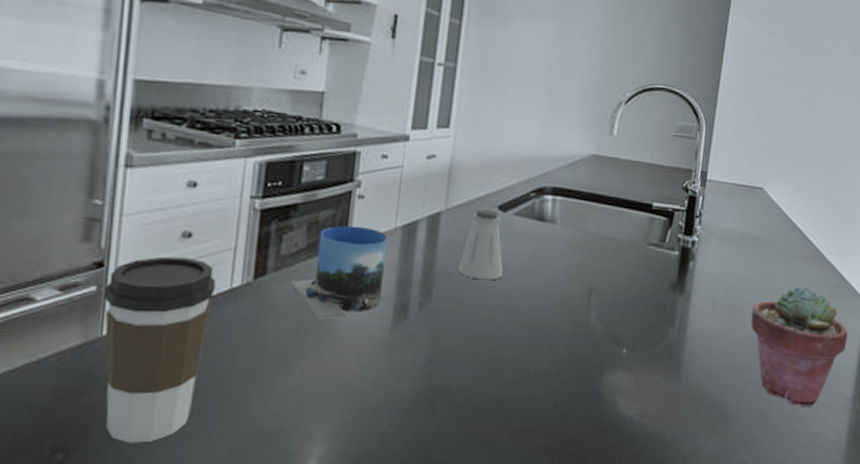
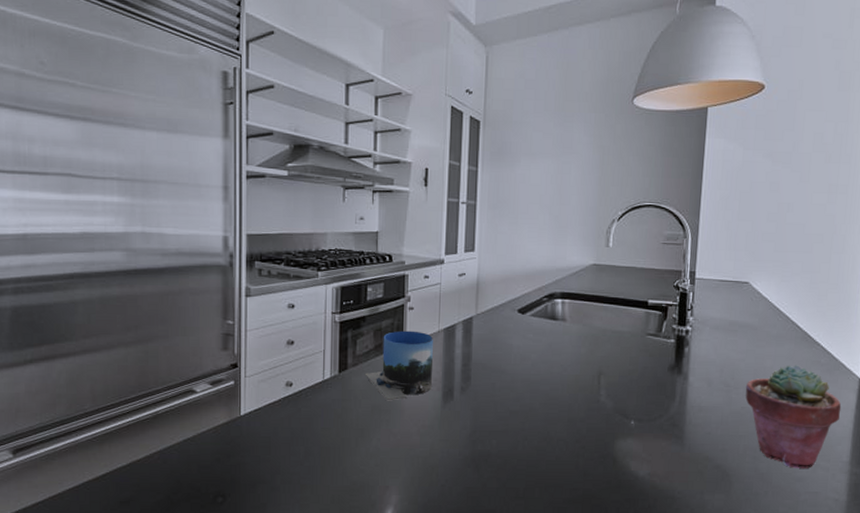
coffee cup: present [104,256,216,444] -> none [239,358,313,491]
saltshaker: present [458,209,503,281] -> none [489,313,525,369]

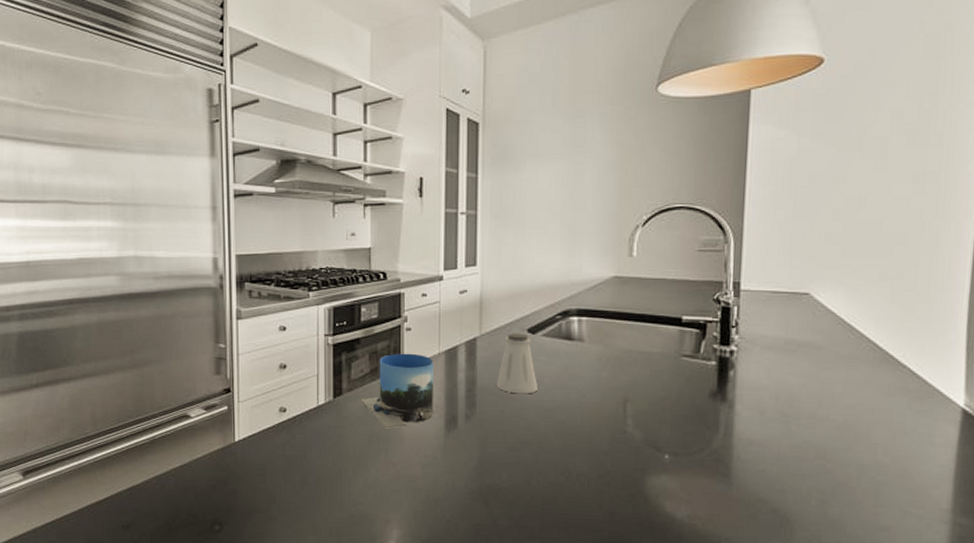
saltshaker: none [489,313,525,369] -> present [497,333,537,394]
potted succulent: present [745,365,842,469] -> none [808,391,938,516]

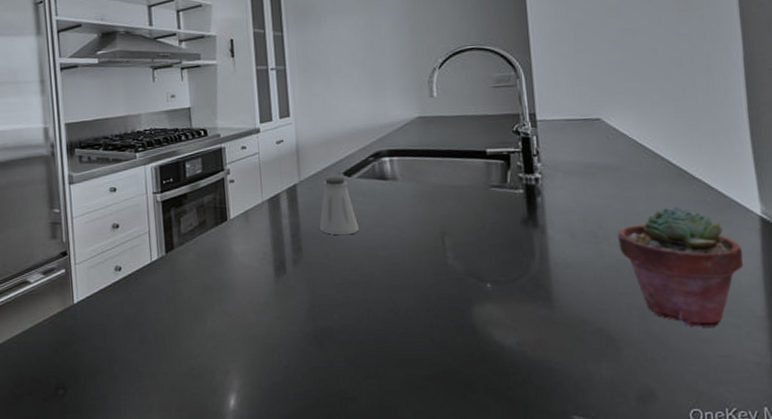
mug: present [360,353,433,429] -> none [192,204,262,279]
potted succulent: none [808,391,938,516] -> present [617,206,744,328]

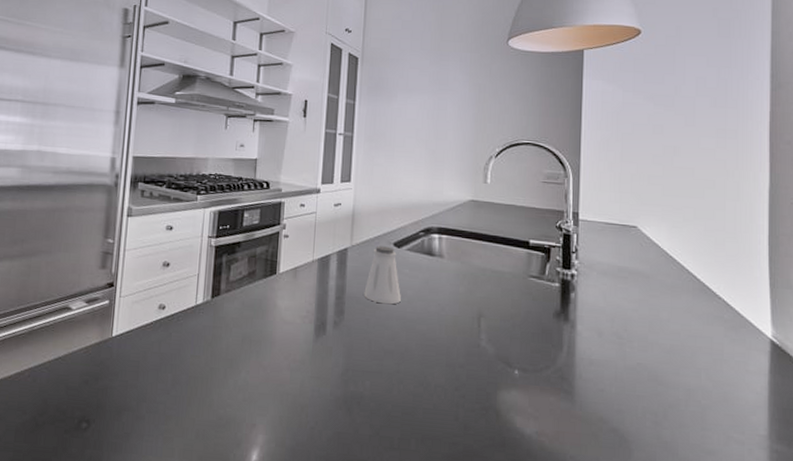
potted succulent: present [617,206,744,328] -> none [640,319,752,440]

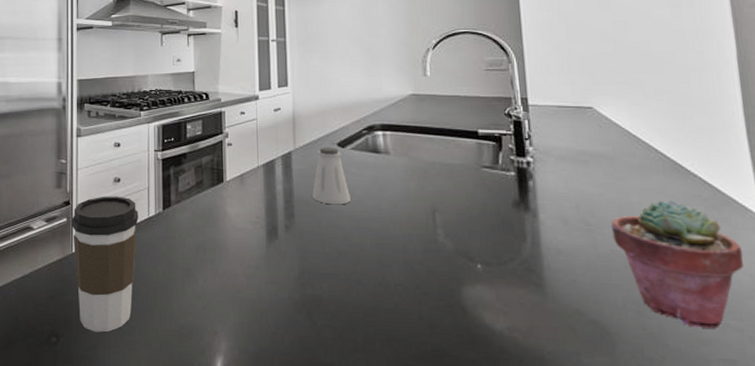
coffee cup: none [113,280,186,420] -> present [71,196,139,333]
potted succulent: none [640,319,752,440] -> present [610,200,744,329]

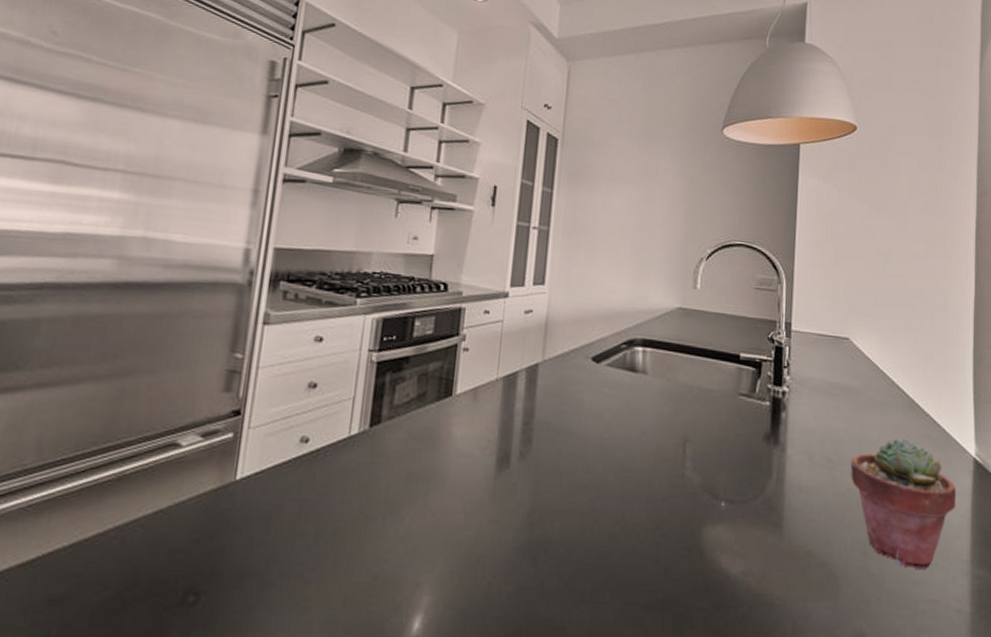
coffee cup: present [71,196,139,333] -> none [234,405,337,588]
saltshaker: present [312,147,350,205] -> none [556,360,599,430]

